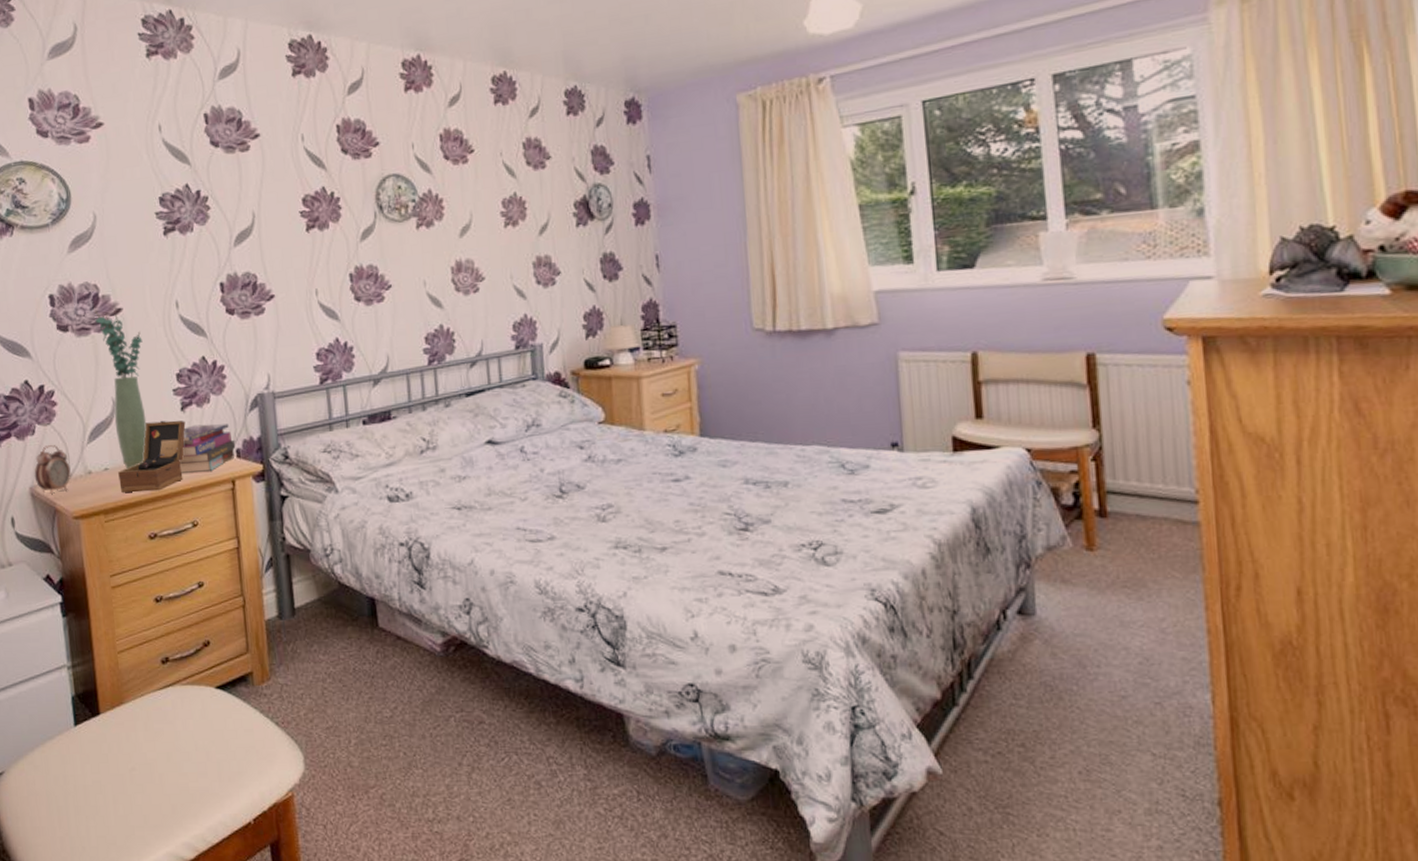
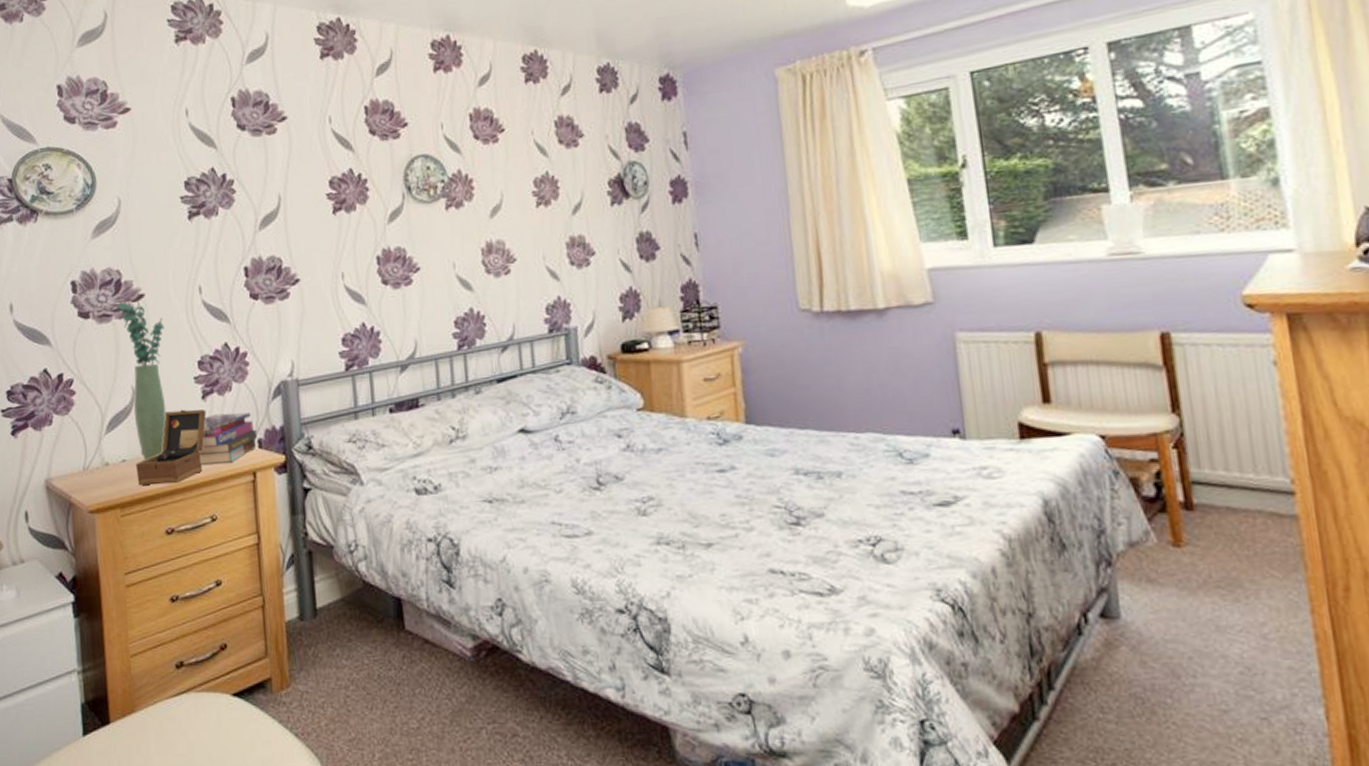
alarm clock: present [34,445,71,494] -> none [50,435,88,487]

